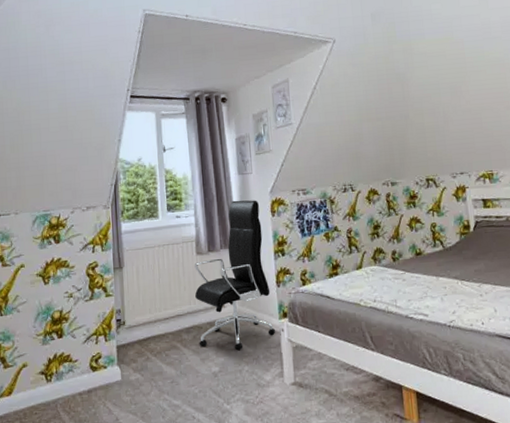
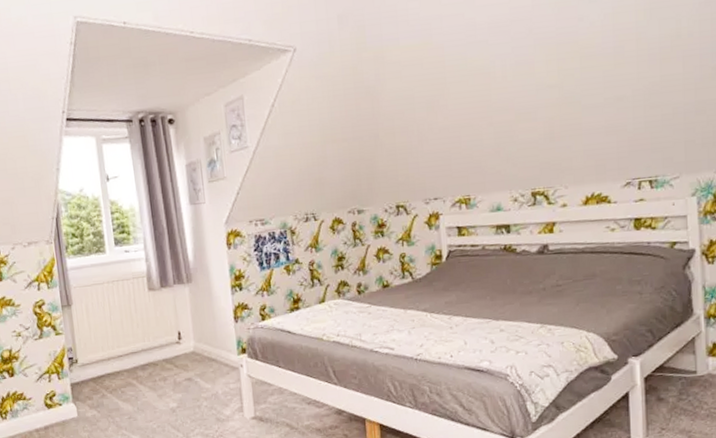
office chair: present [194,200,276,351] -> none [147,232,235,387]

